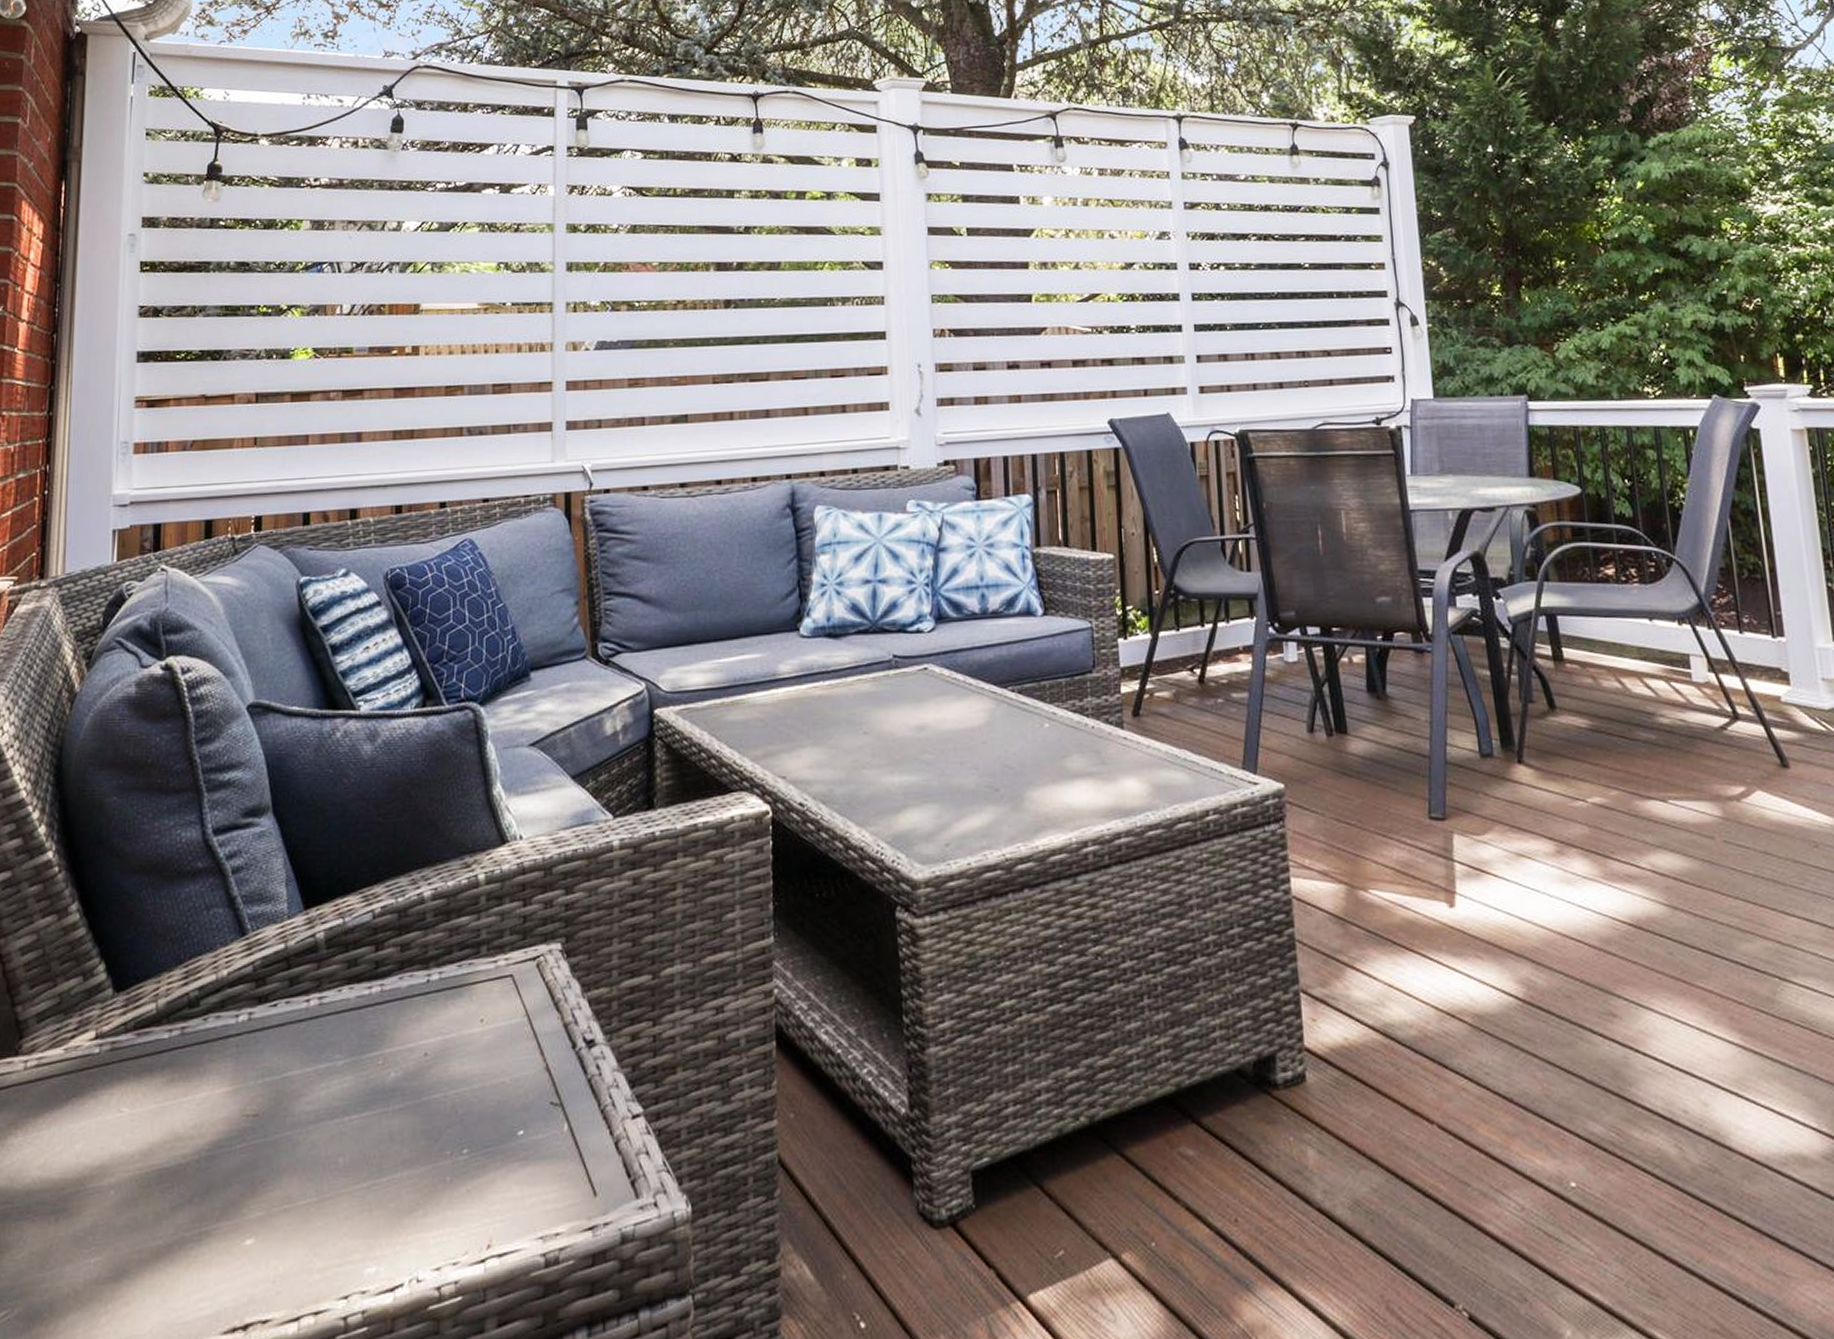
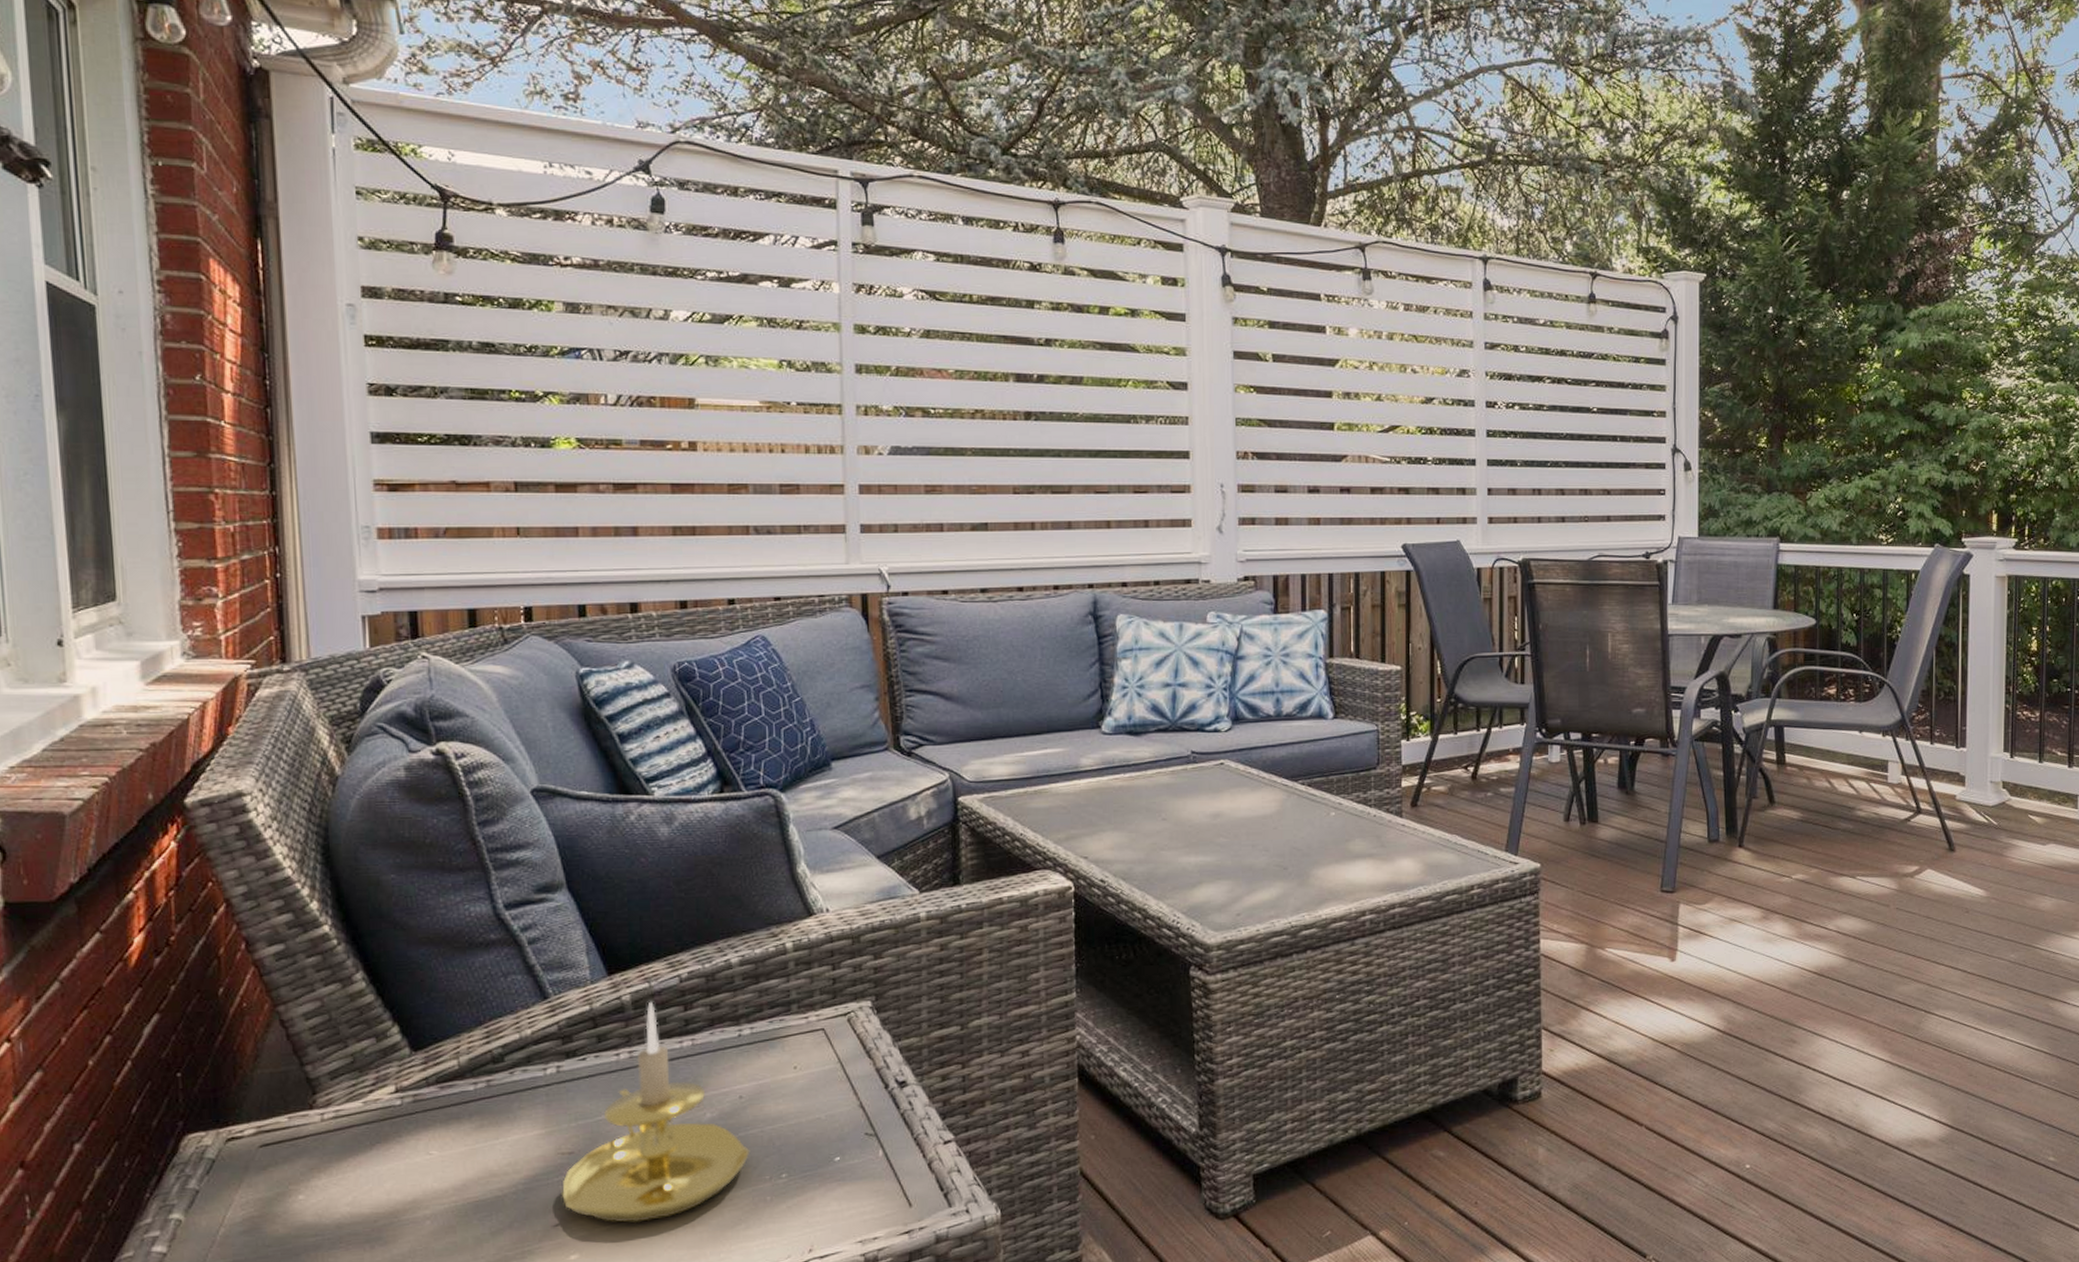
candle holder: none [243,939,433,1204] -> present [562,1001,750,1223]

